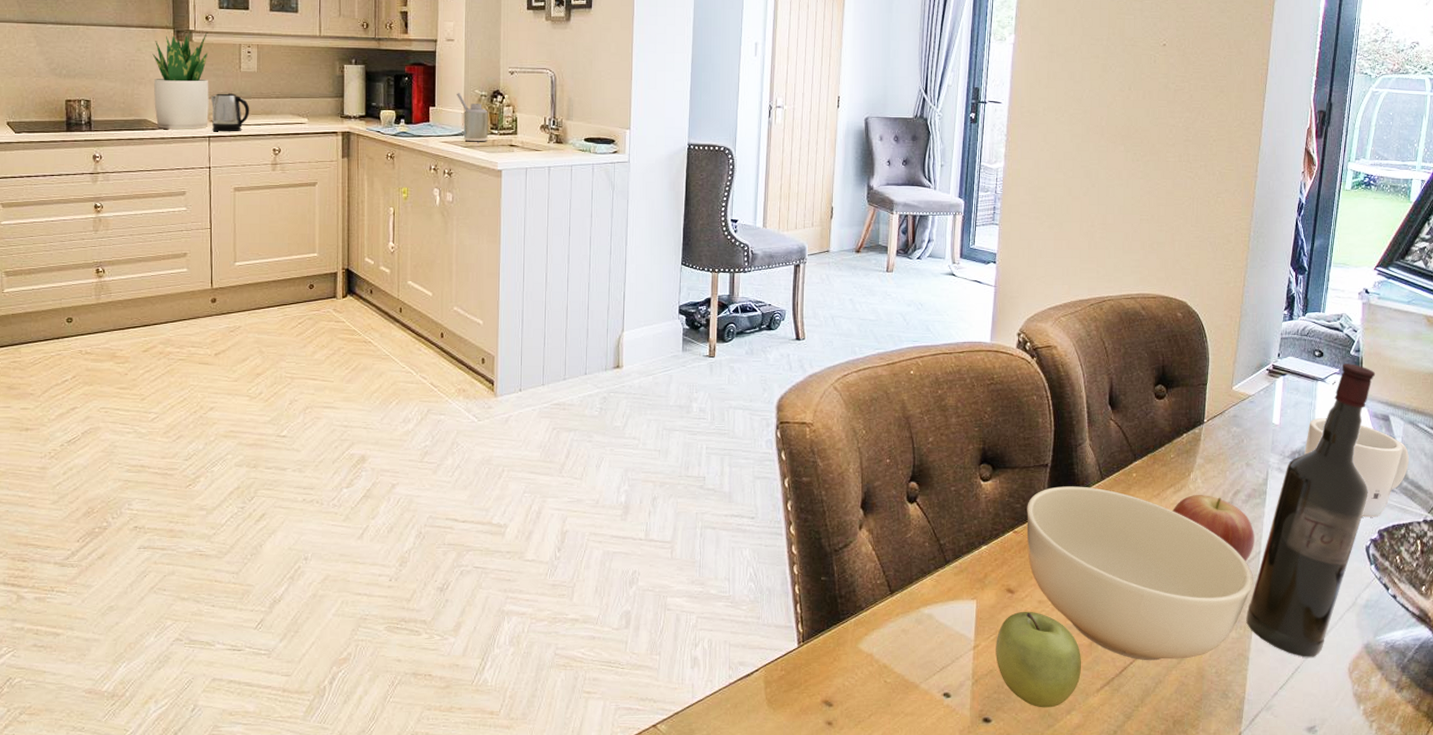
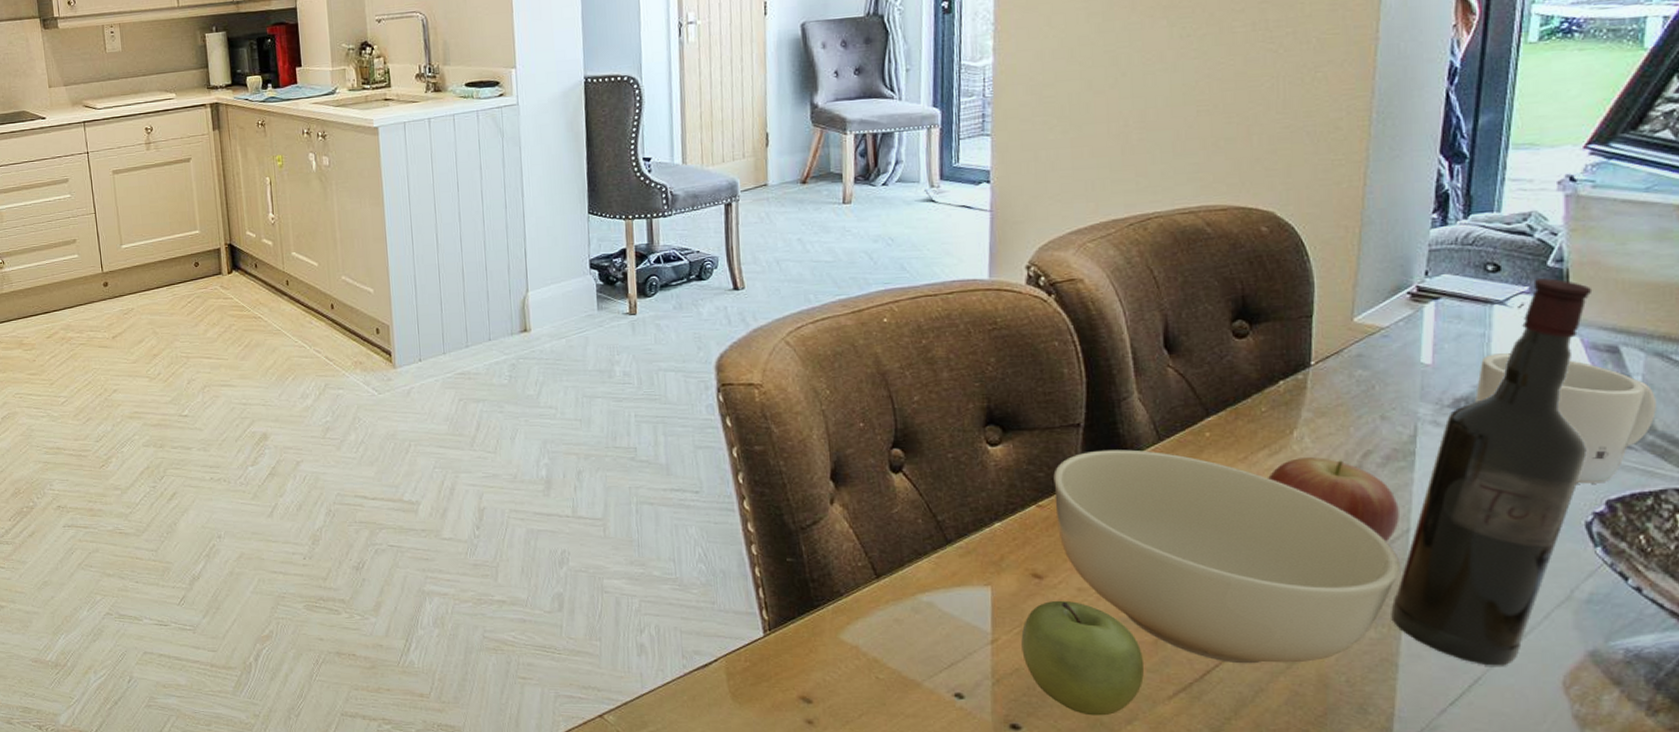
planter: present [152,30,209,130] -> none [23,17,82,120]
kettle: present [210,92,250,132] -> none [81,75,120,117]
soap dispenser: present [457,93,488,142] -> none [323,49,360,101]

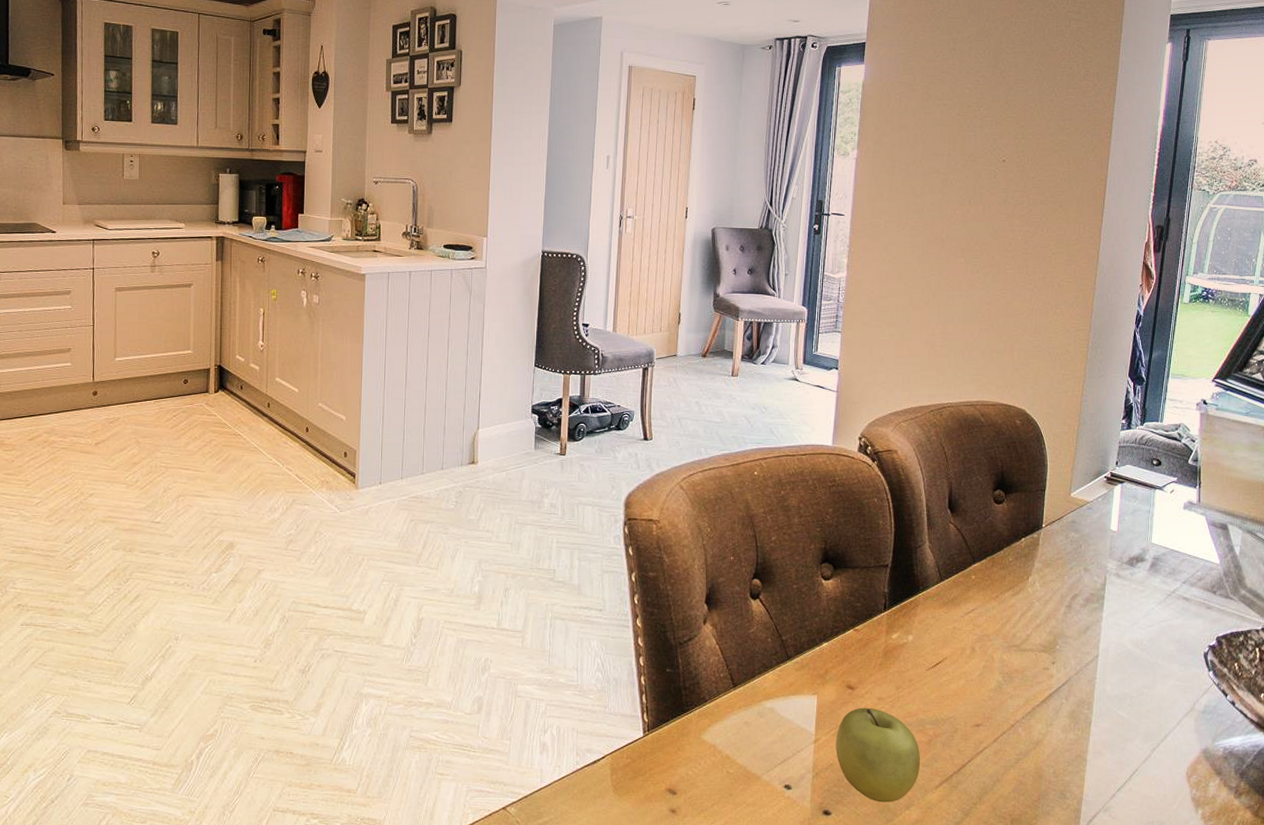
bowl: present [1053,449,1401,664] -> none [867,586,1092,760]
fruit: present [1268,457,1399,542] -> none [1011,598,1092,665]
wine bottle: present [1391,278,1593,666] -> none [1084,472,1214,761]
mug: present [1475,353,1656,484] -> none [1142,526,1247,624]

